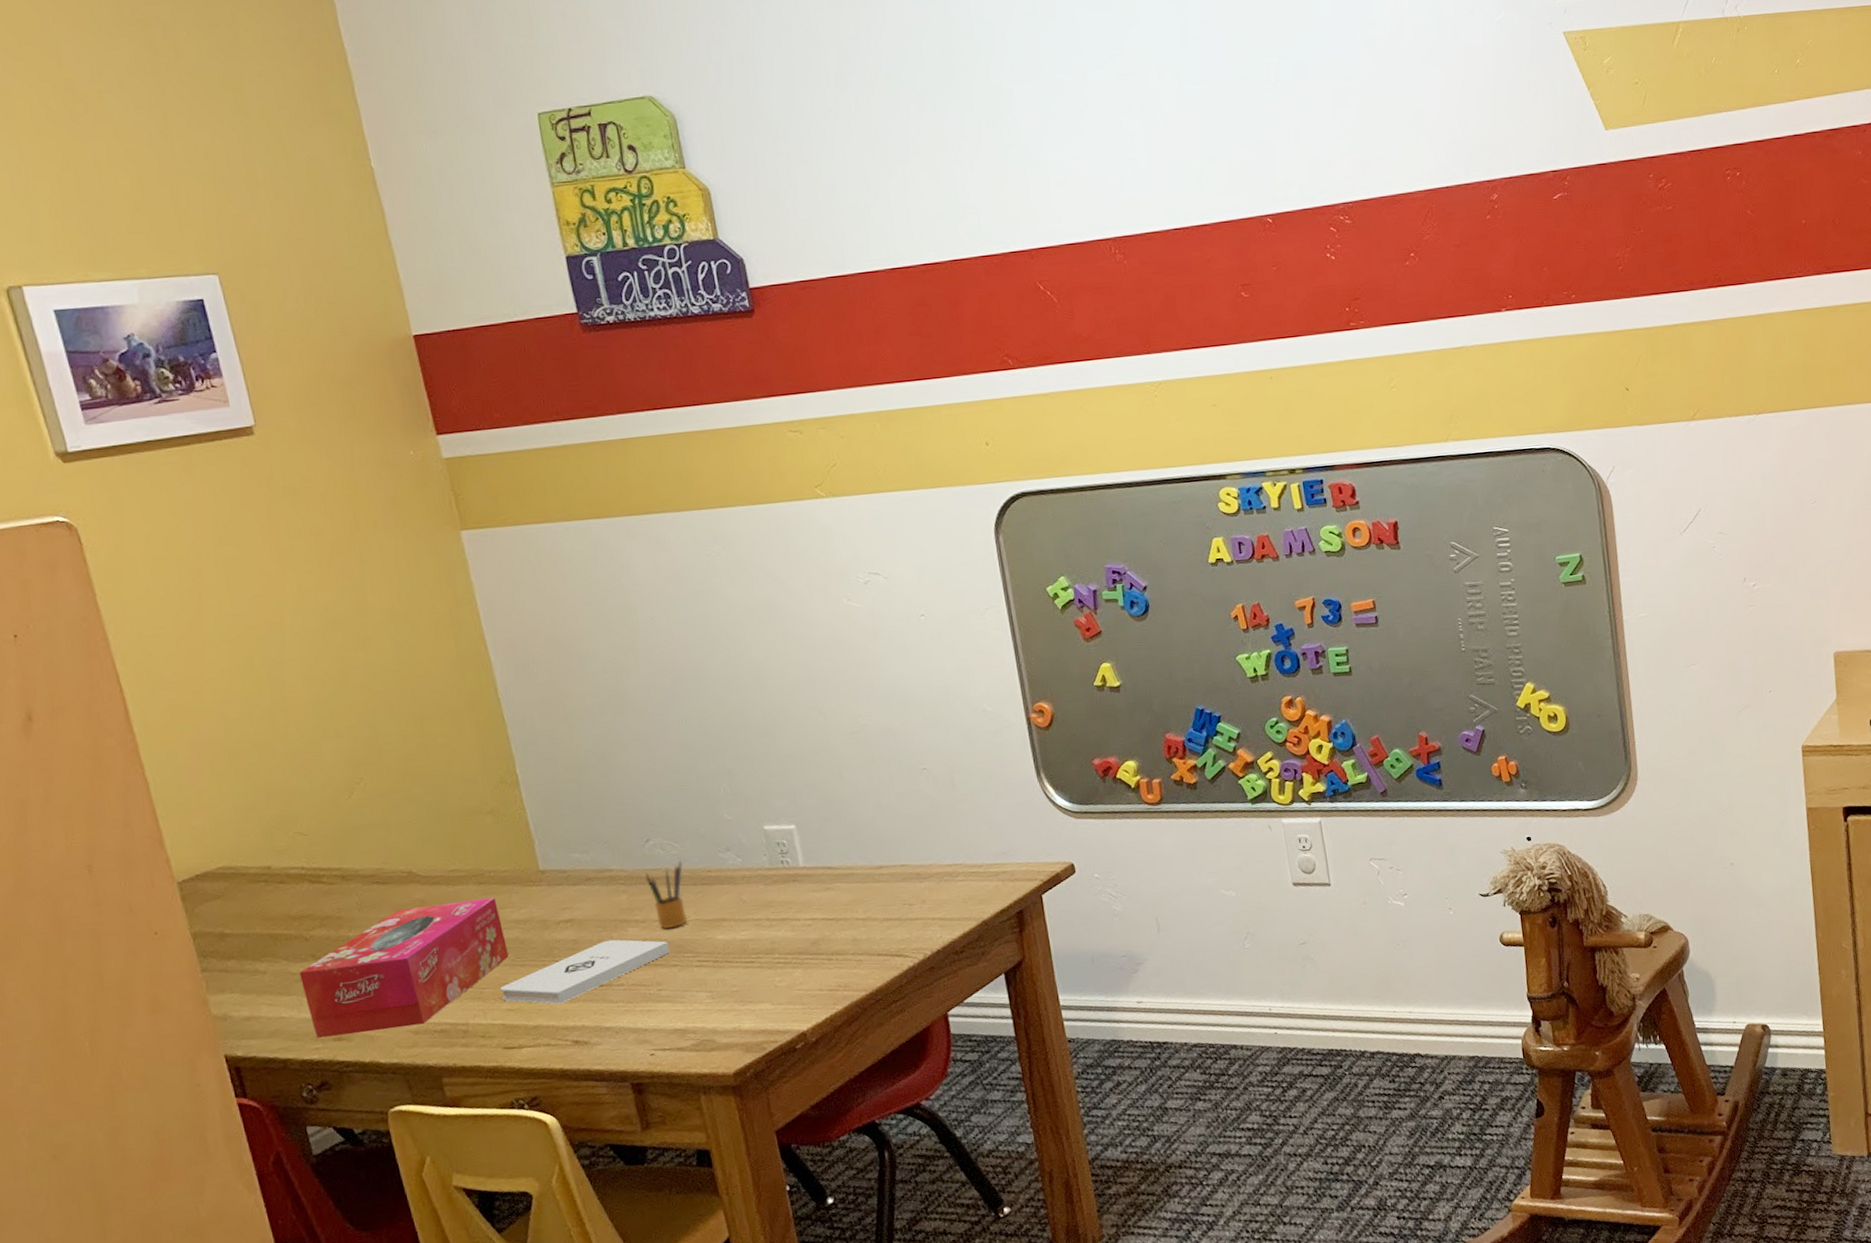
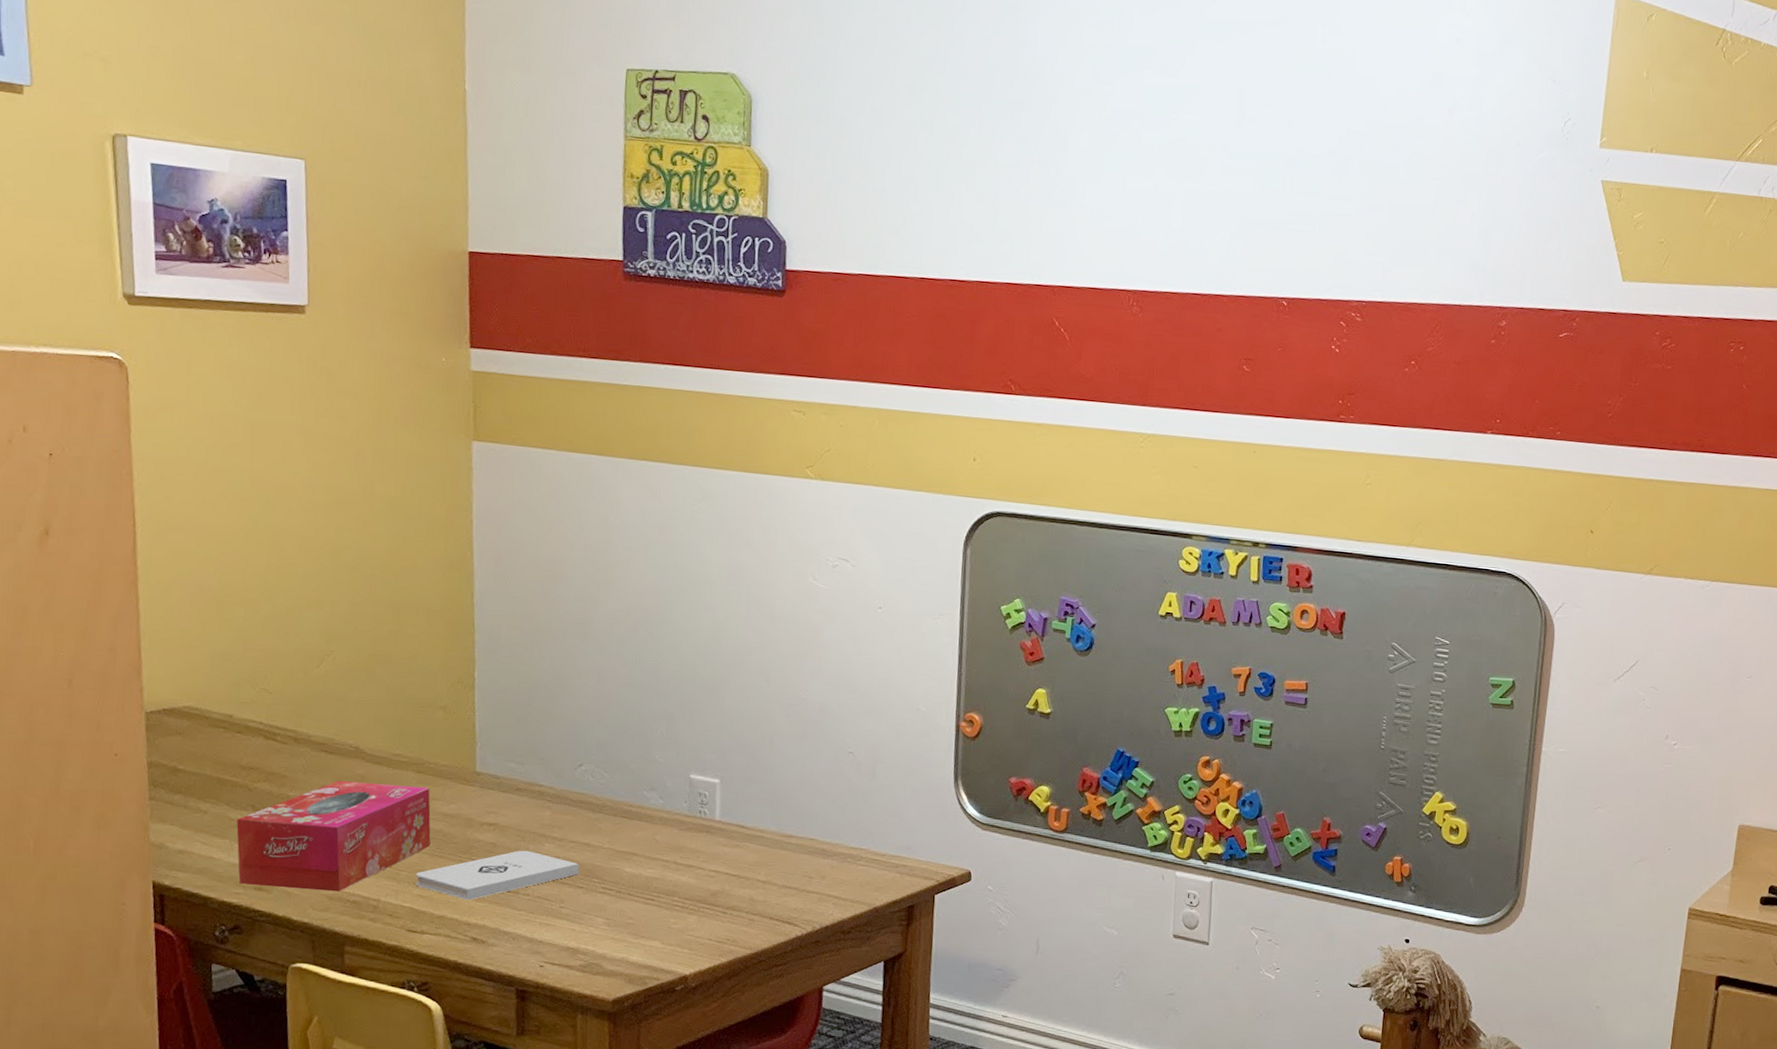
pencil box: present [645,860,688,930] -> none [570,790,607,853]

